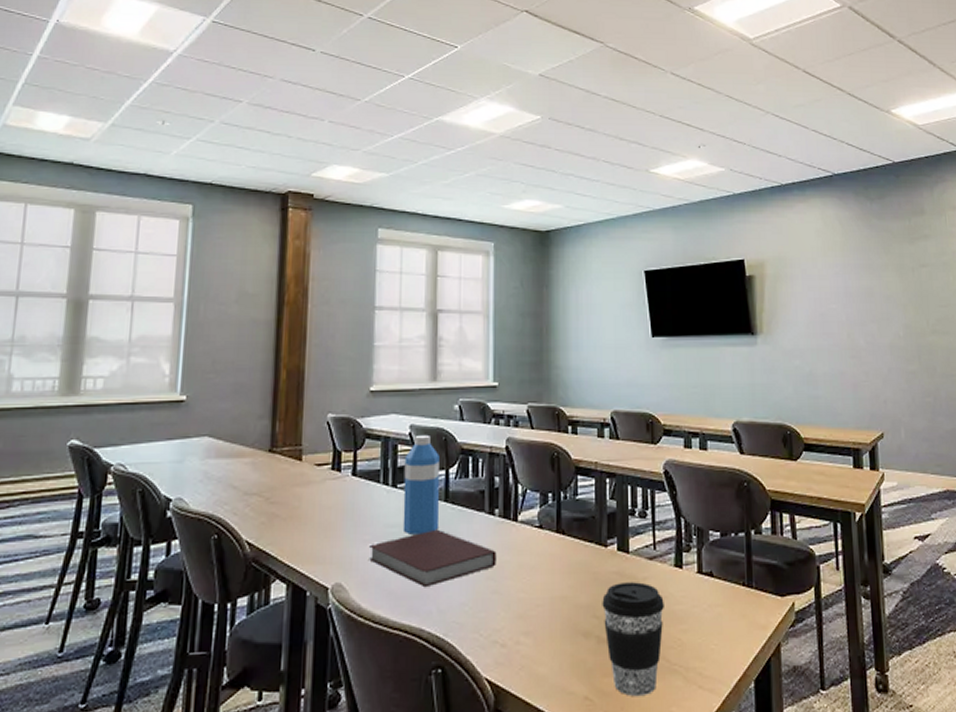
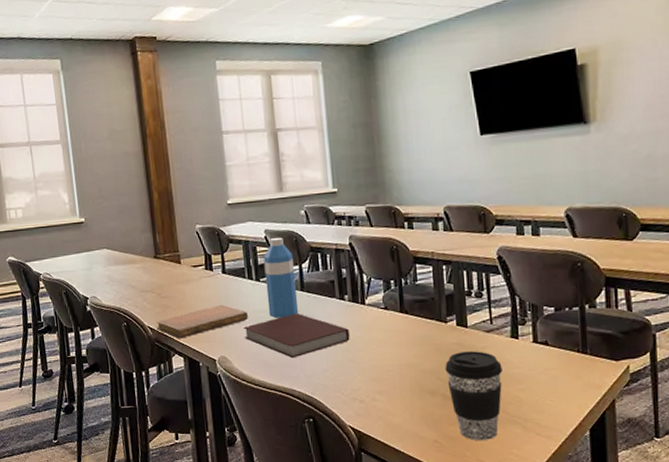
notebook: none [257,514,377,559] -> present [156,304,248,339]

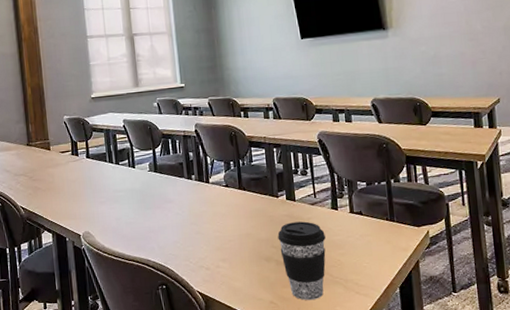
notebook: present [156,304,248,339] -> none [28,185,109,217]
notebook: present [244,313,350,359] -> none [105,191,197,232]
water bottle: present [263,237,299,318] -> none [122,125,153,196]

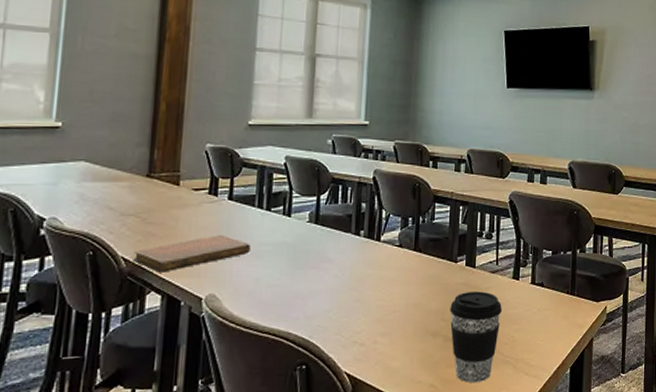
notebook: none [28,185,109,217] -> present [133,234,250,273]

